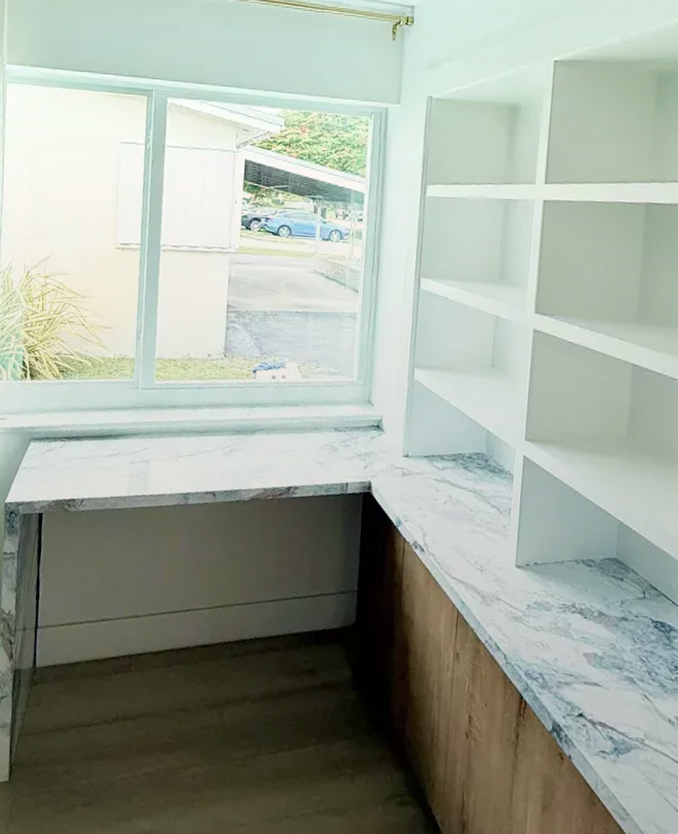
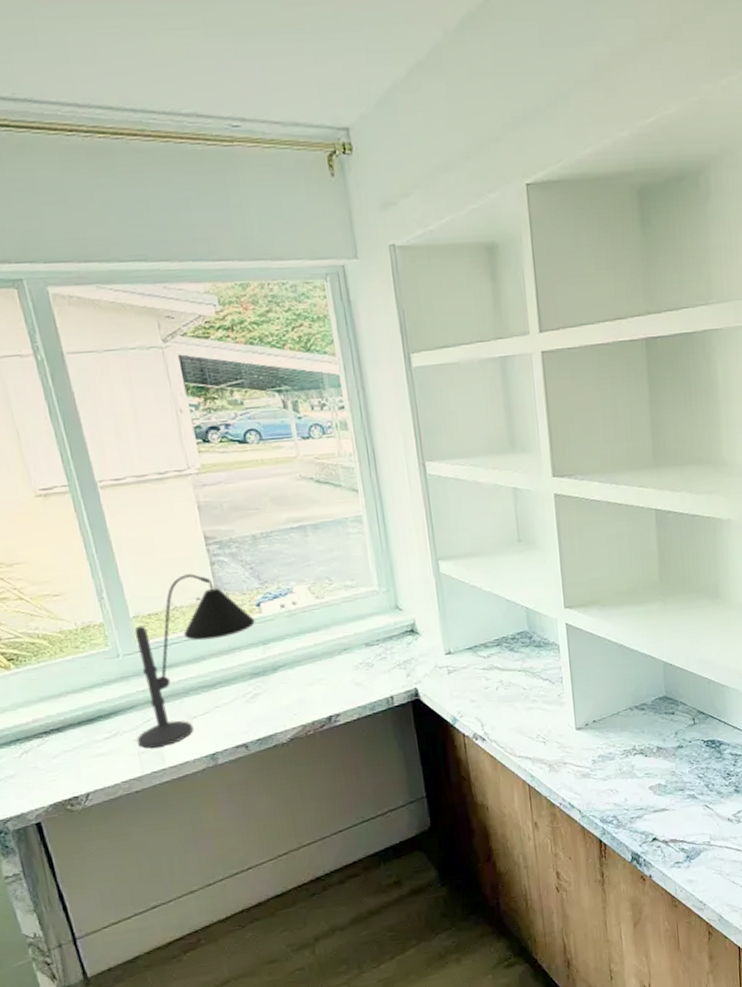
desk lamp: none [131,332,249,476] -> present [134,574,255,748]

